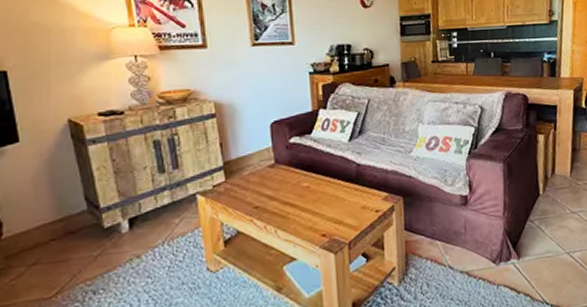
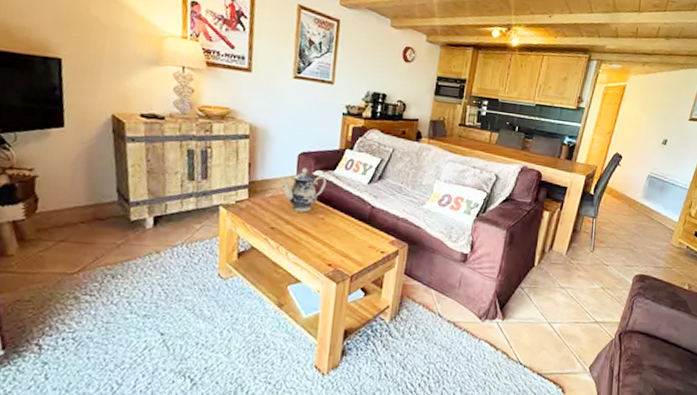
teapot: none [255,137,305,185] -> present [279,168,327,213]

